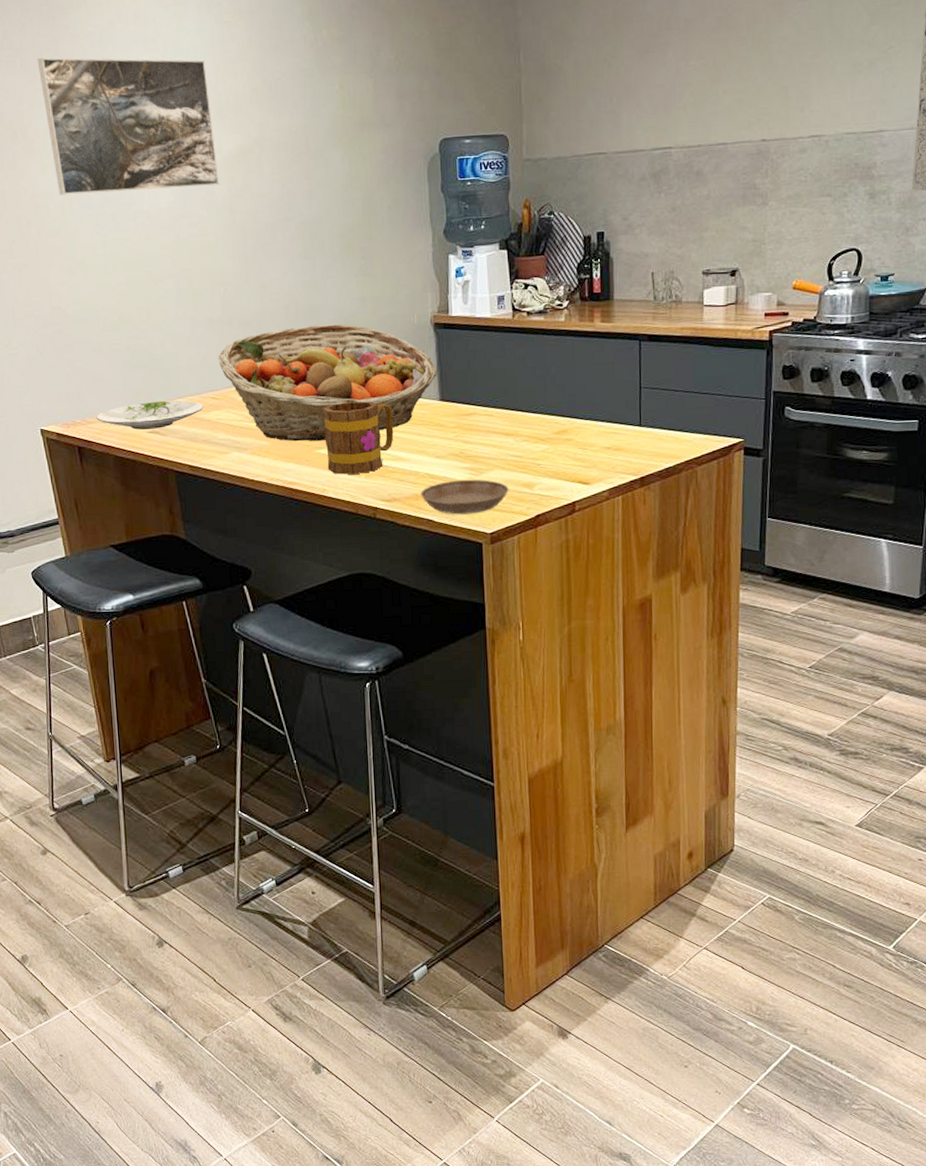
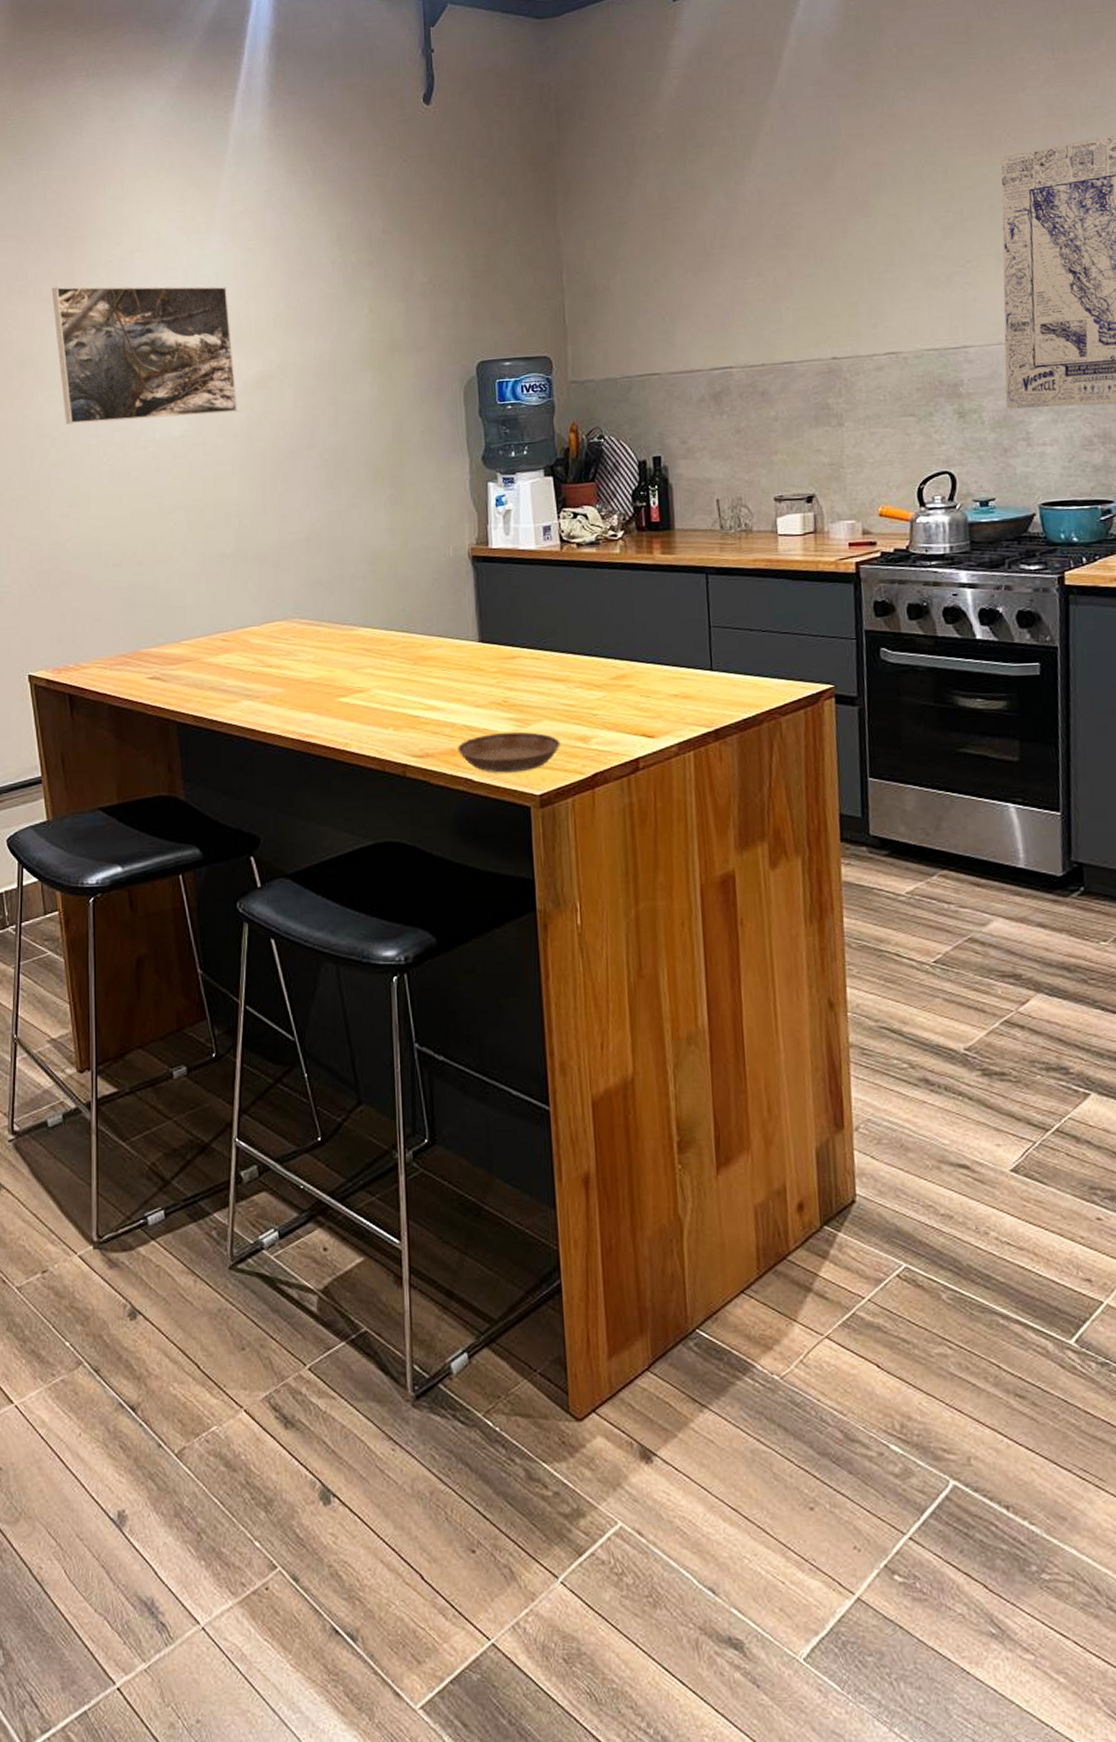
plate: present [96,400,204,430] -> none [91,642,212,676]
fruit basket: present [218,324,437,442] -> none [230,557,476,689]
mug: present [322,401,394,475] -> none [345,642,427,726]

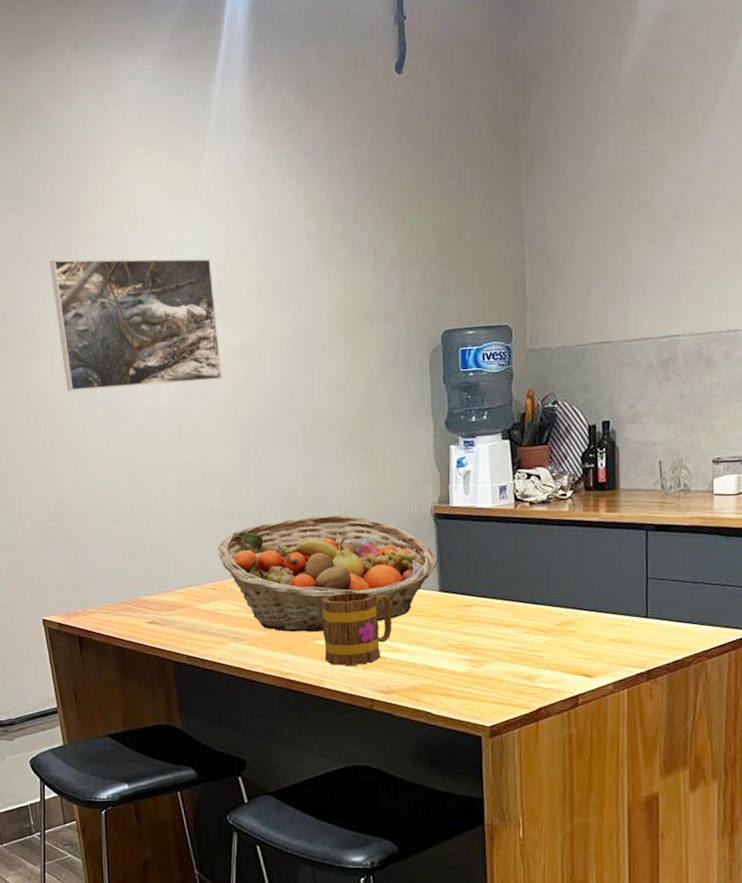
fruit basket: none [230,557,476,689] -> present [218,515,437,633]
mug: none [345,642,427,726] -> present [320,591,392,666]
saucer: present [458,731,561,773] -> none [419,671,510,707]

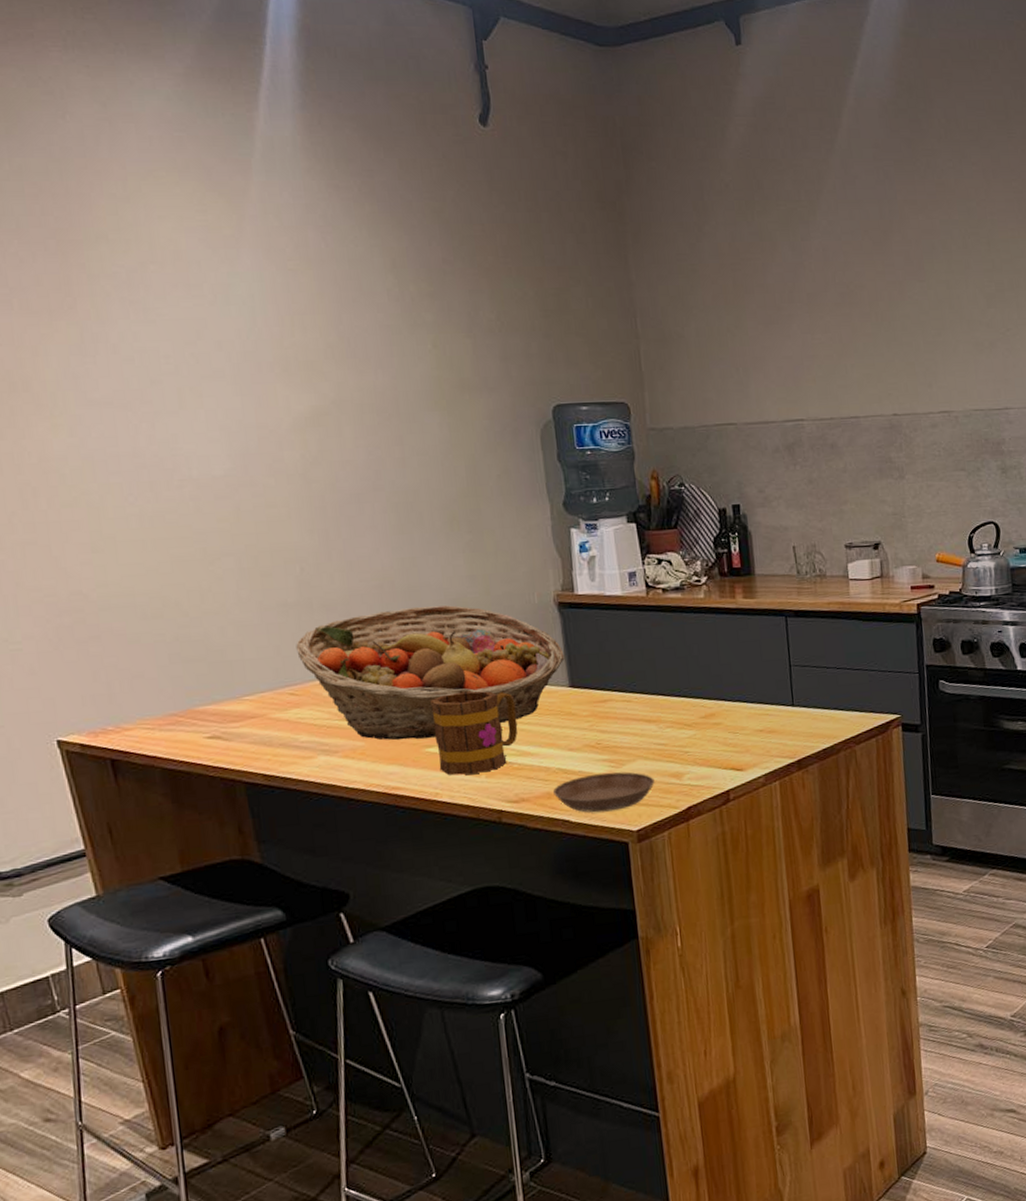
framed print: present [49,258,222,392] -> none [42,298,290,459]
saucer: none [419,671,510,707] -> present [553,772,655,813]

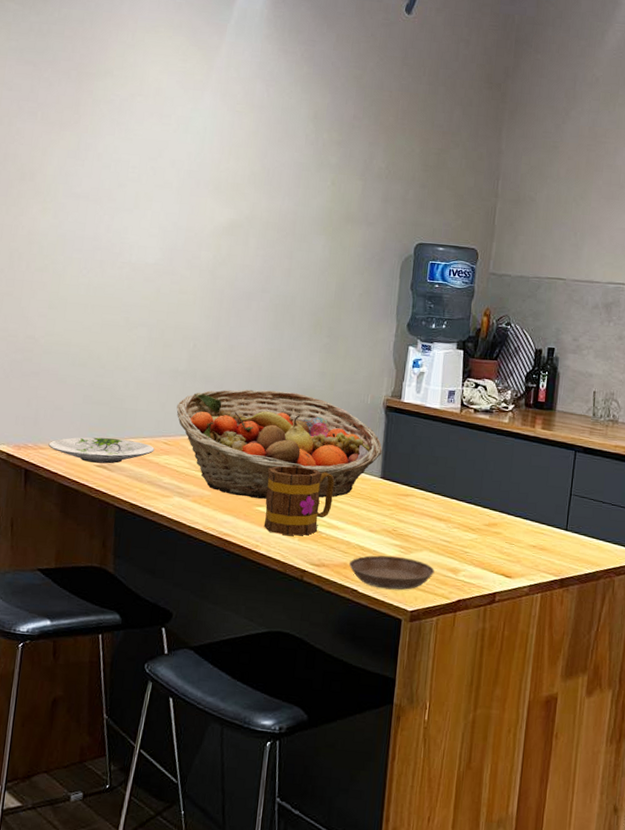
plate: none [135,698,280,736] -> present [48,437,155,464]

